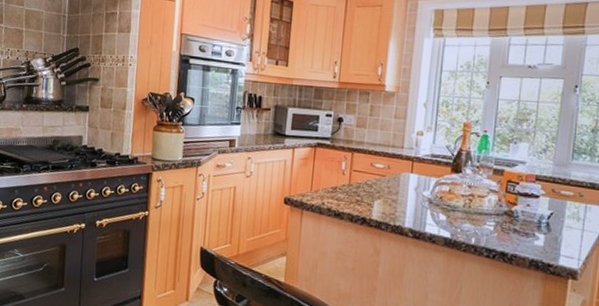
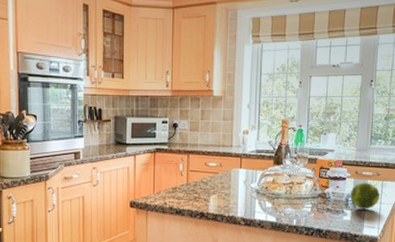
fruit: none [543,203,582,236] -> present [350,182,380,209]

